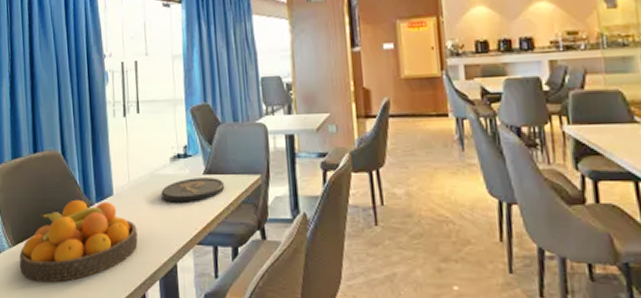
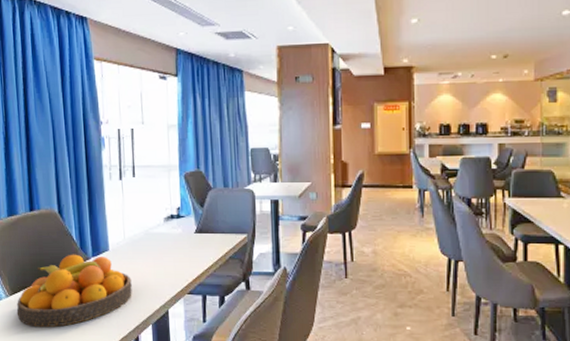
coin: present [161,178,225,202] -> none [155,236,214,258]

